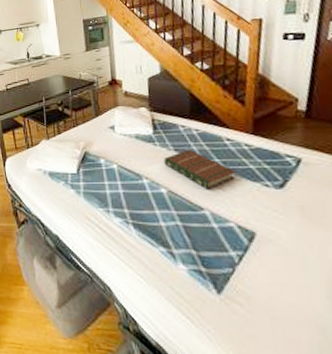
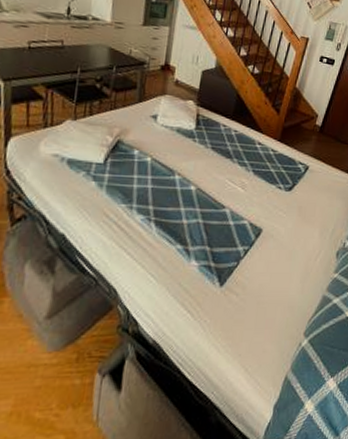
book: present [163,150,235,191] -> none [198,149,259,190]

